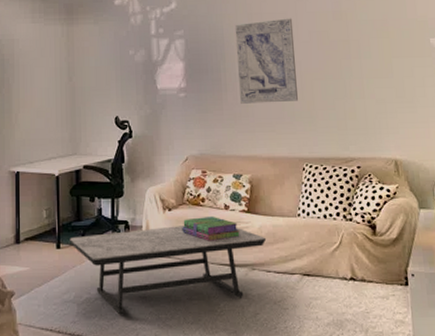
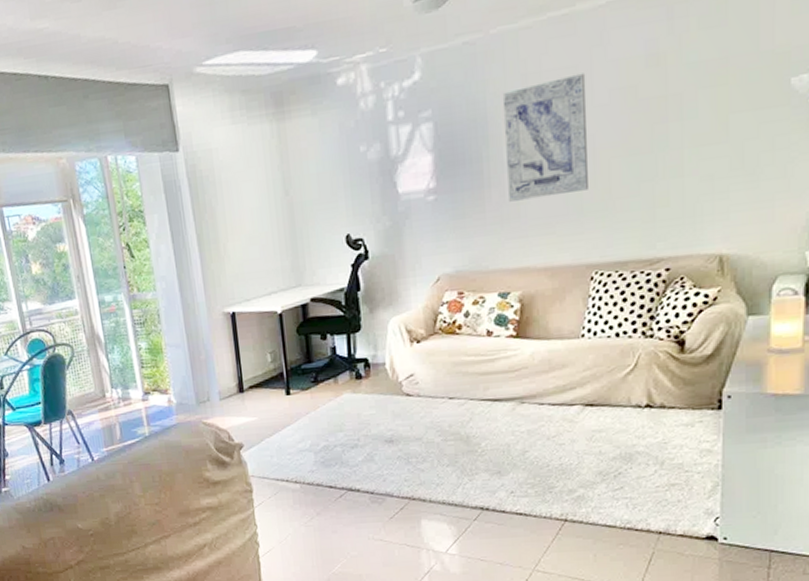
coffee table: present [70,226,267,317] -> none [300,355,540,463]
stack of books: present [182,215,240,241] -> none [434,344,506,375]

